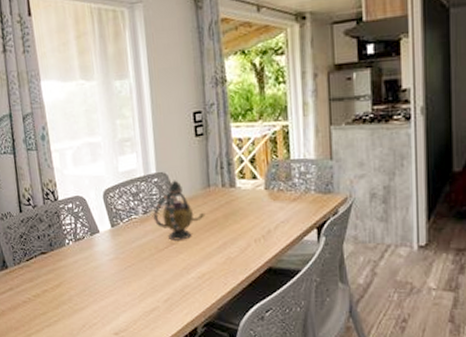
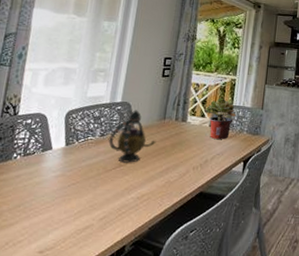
potted plant: none [254,151,297,204] -> present [203,97,237,139]

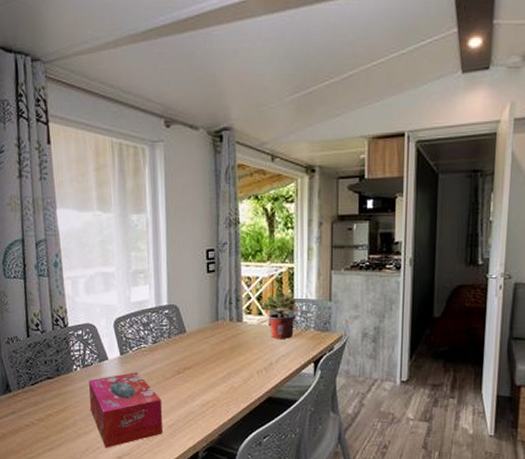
tissue box: none [21,163,99,242] -> present [89,372,162,448]
teapot: present [108,110,156,163] -> none [162,312,213,370]

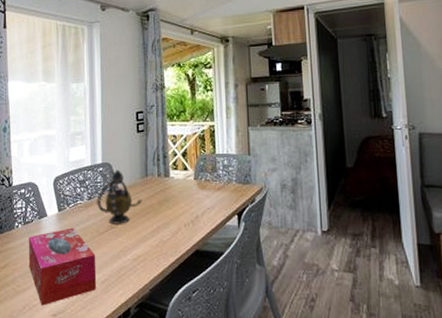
teapot: none [162,312,213,370] -> present [97,169,143,224]
potted plant: present [260,291,299,339] -> none [185,147,221,192]

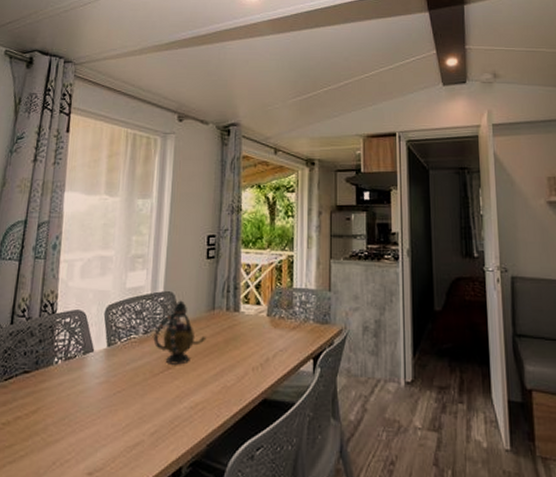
tissue box: present [28,228,96,306] -> none [65,366,147,461]

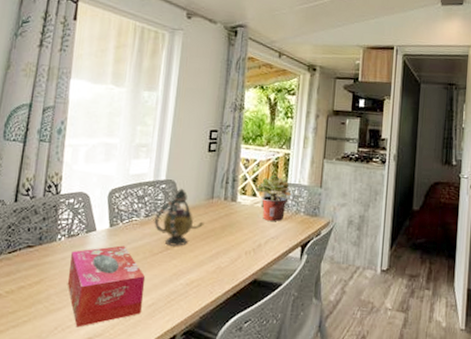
tissue box: none [65,366,147,461] -> present [67,245,146,328]
potted plant: none [258,279,298,331] -> present [255,174,292,221]

